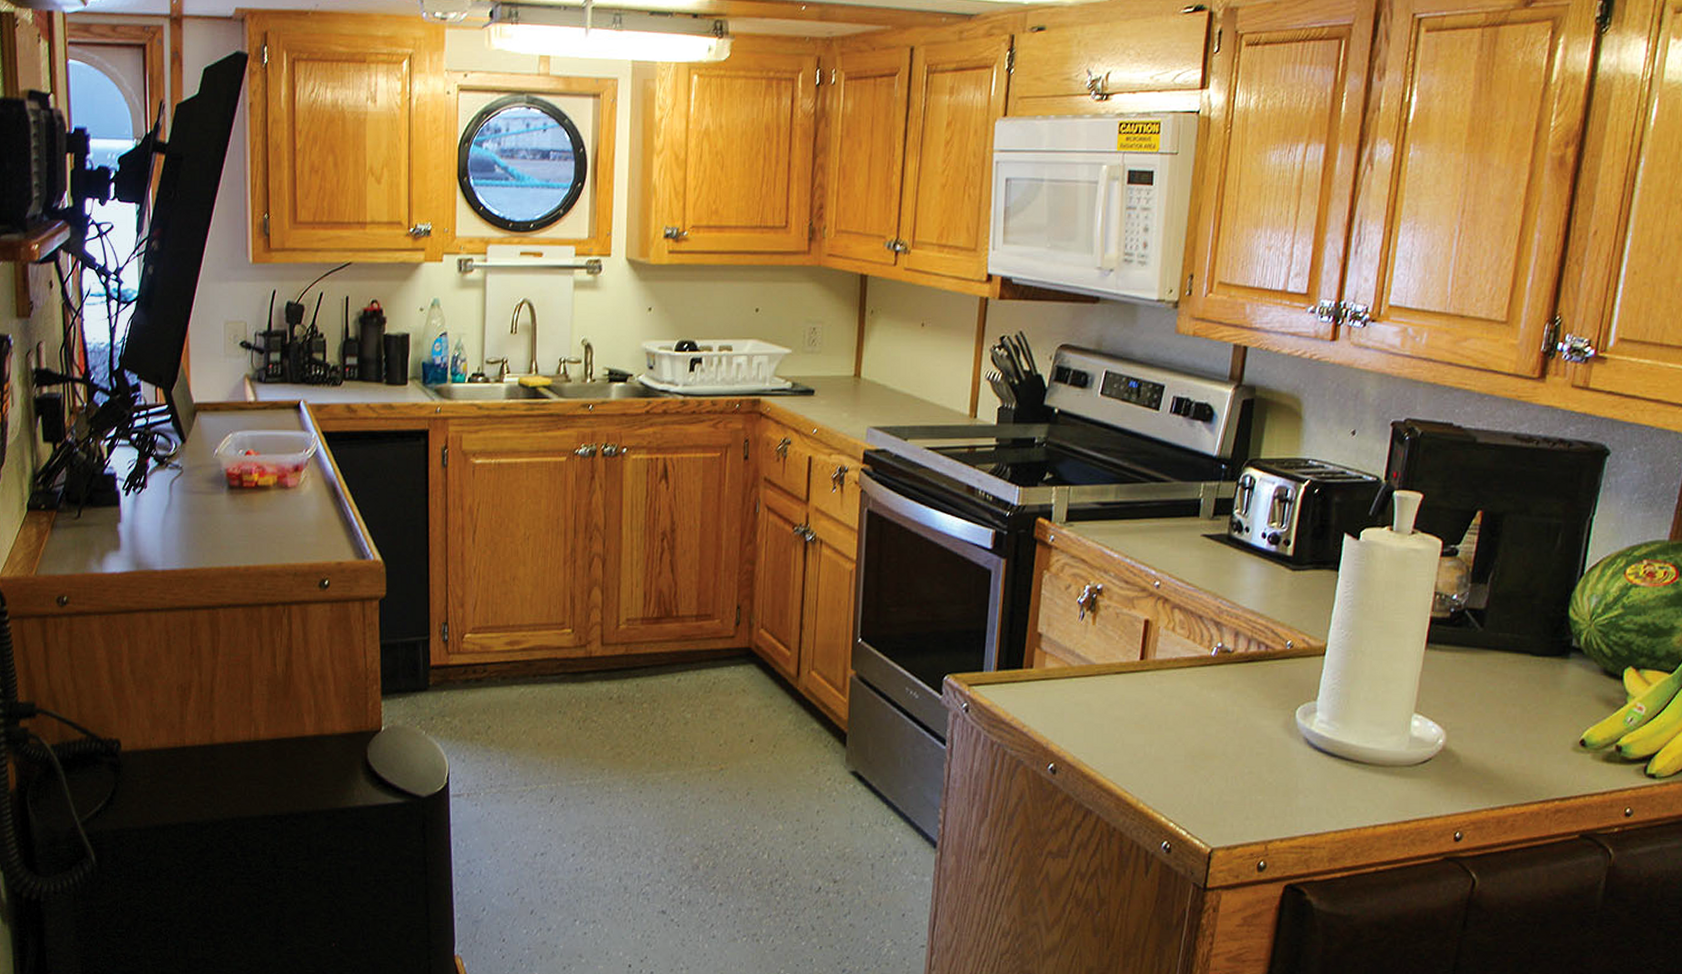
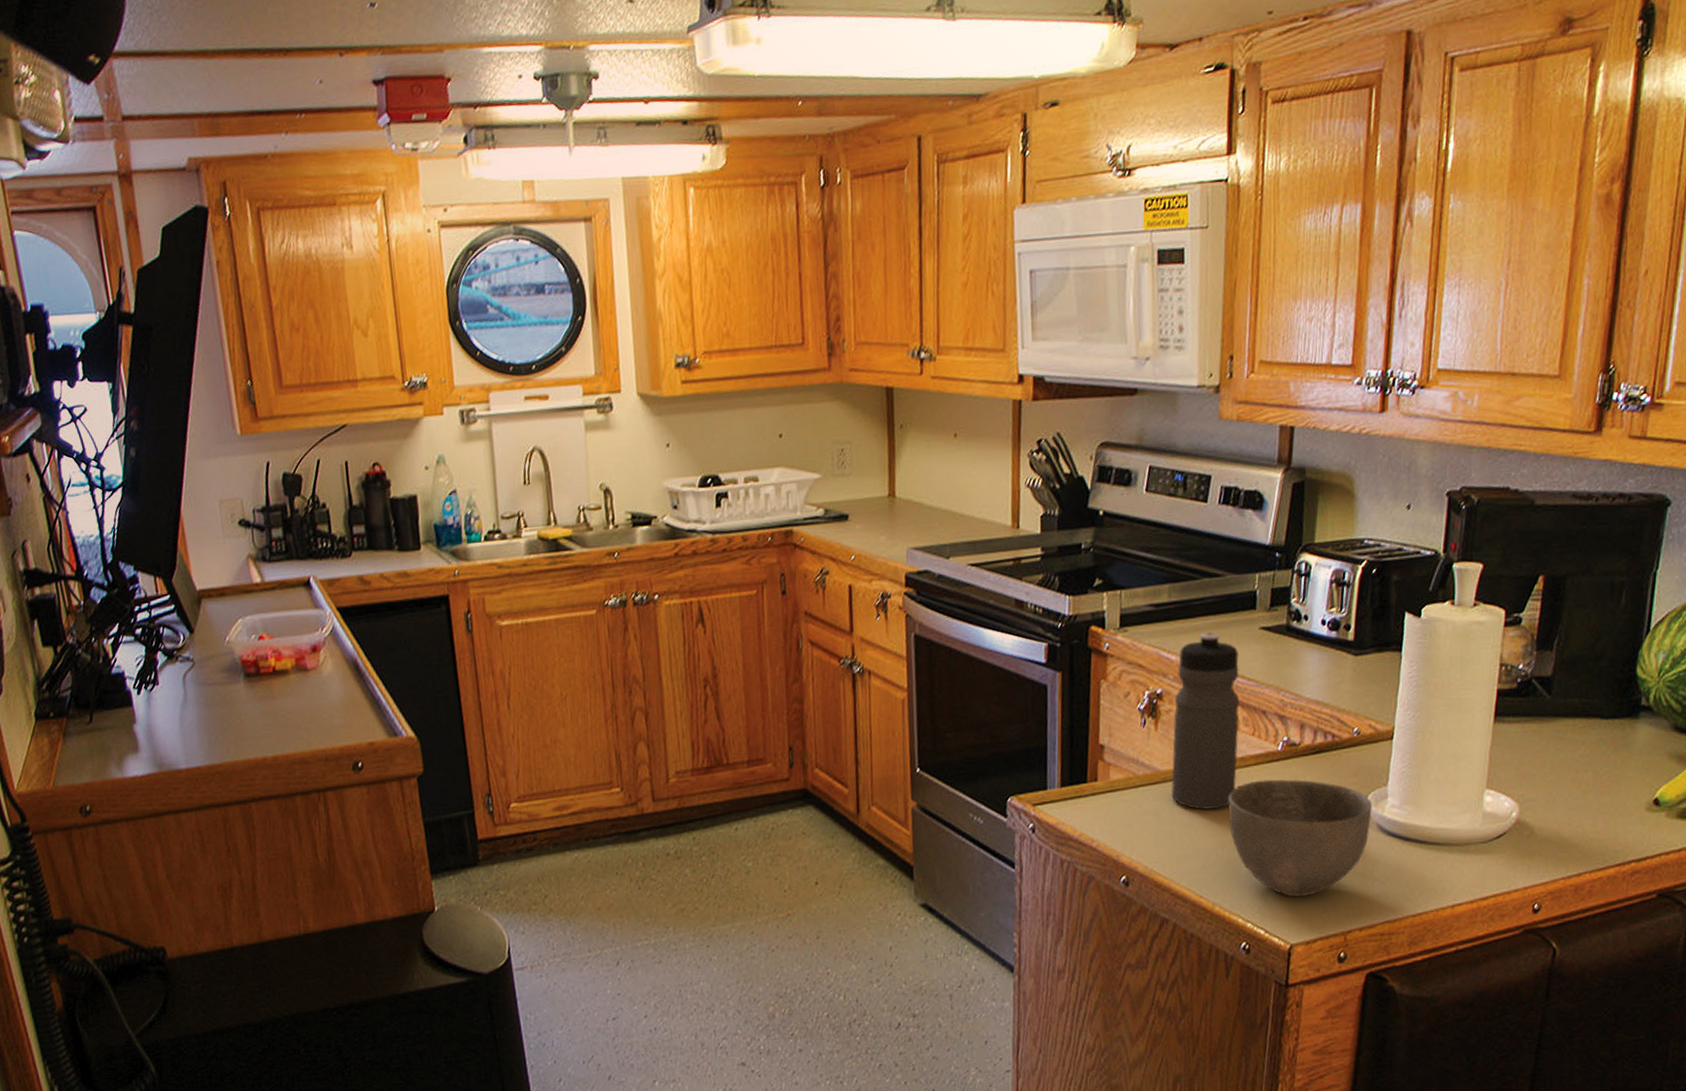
water bottle: none [1104,533,1179,708] -> present [1171,632,1239,810]
bowl: none [1158,683,1301,803] -> present [1228,779,1372,898]

